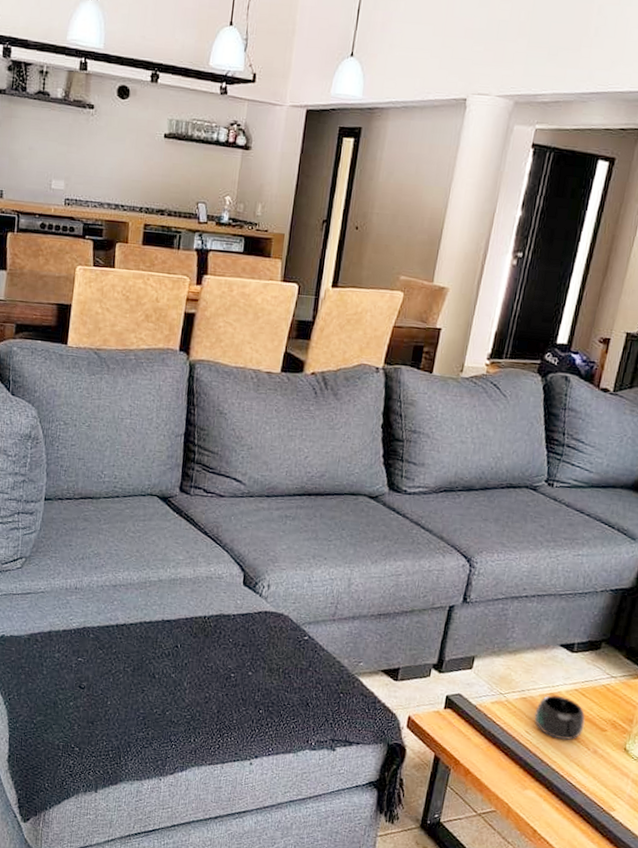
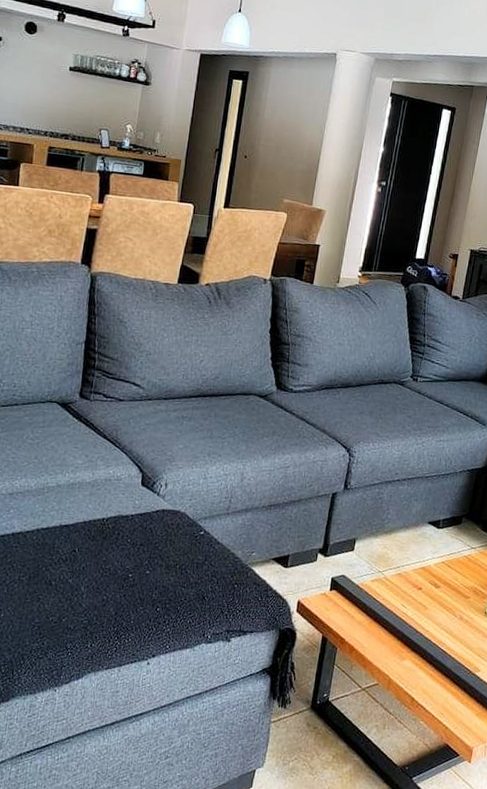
mug: present [534,695,585,740] -> none [409,569,452,610]

